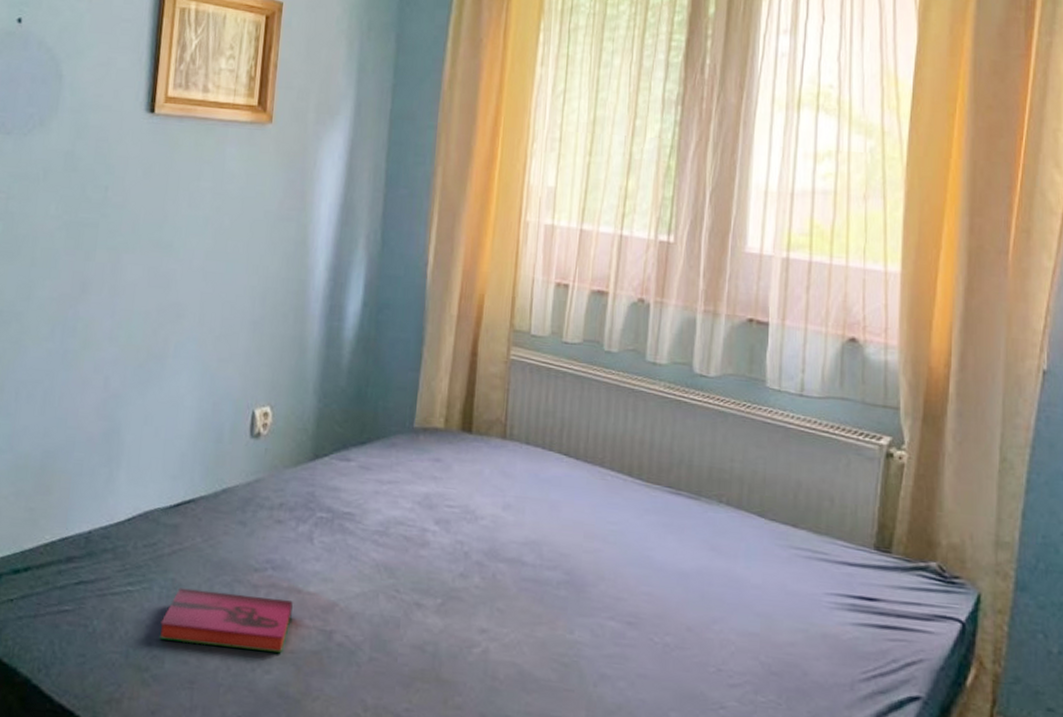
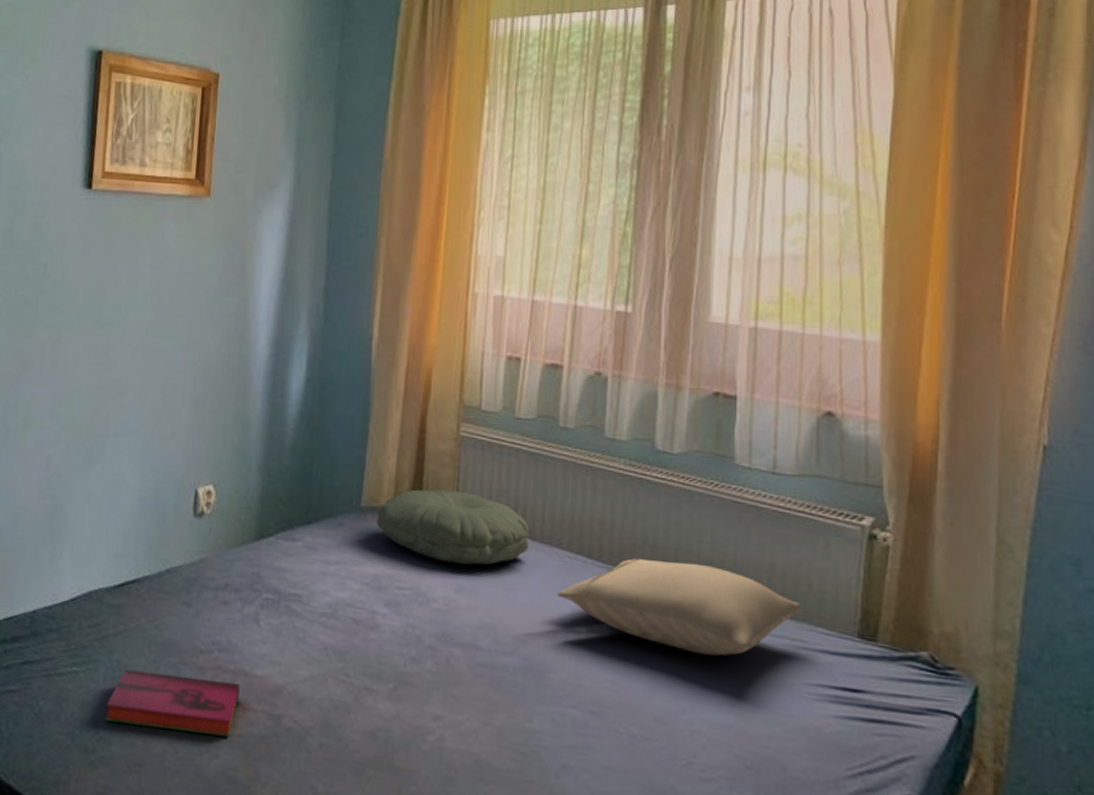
pillow: none [428,411,574,484] -> present [377,489,530,565]
pillow: none [598,476,824,568] -> present [557,558,802,656]

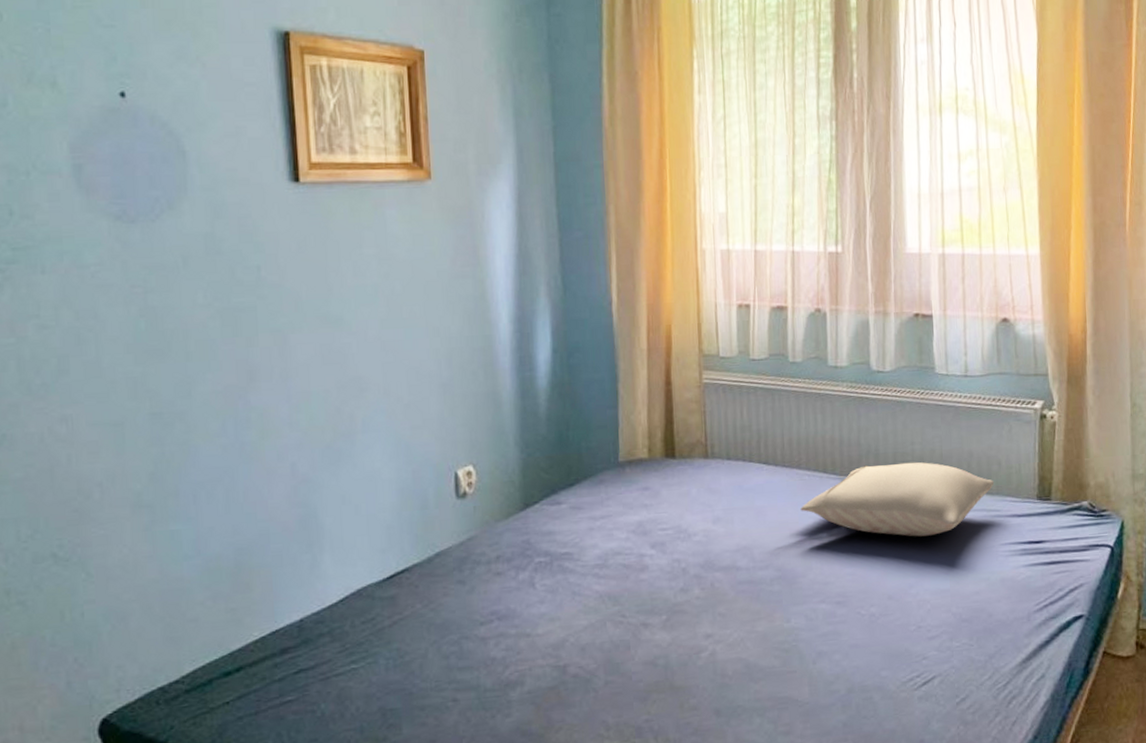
hardback book: present [105,669,241,737] -> none [392,645,525,708]
pillow: present [377,489,530,565] -> none [635,433,773,499]

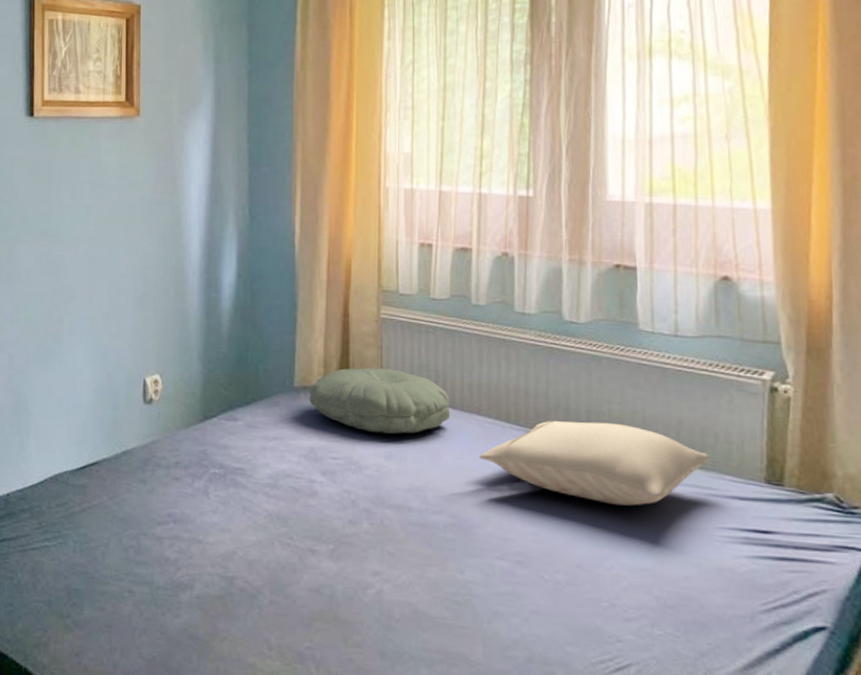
pillow: none [635,433,773,499] -> present [309,368,451,434]

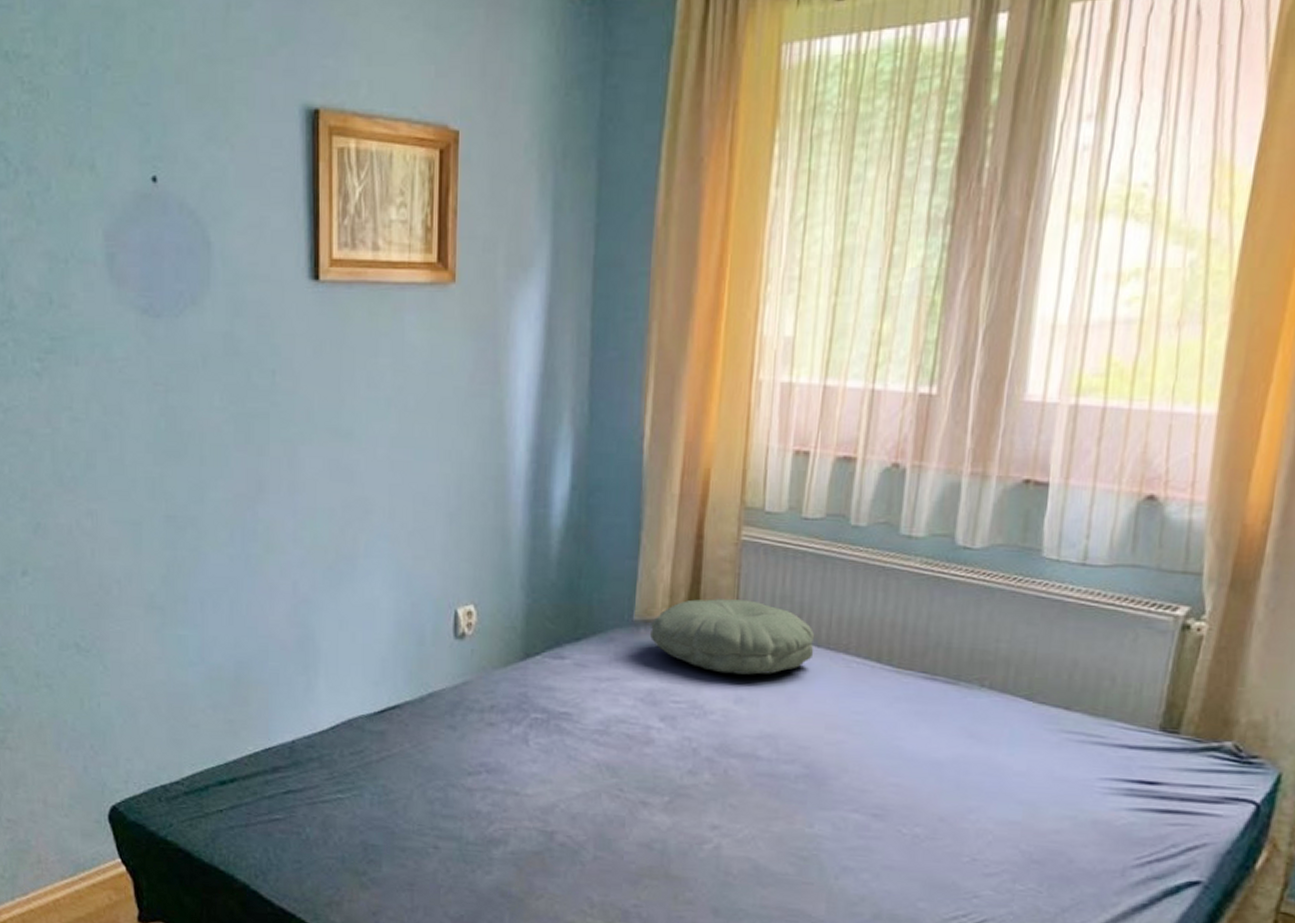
pillow: present [479,420,710,506] -> none [842,660,1103,755]

